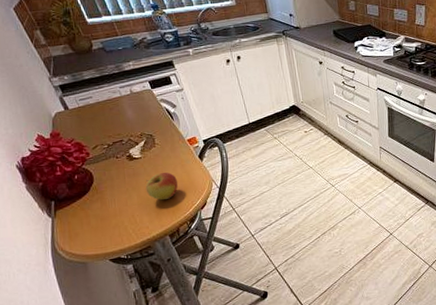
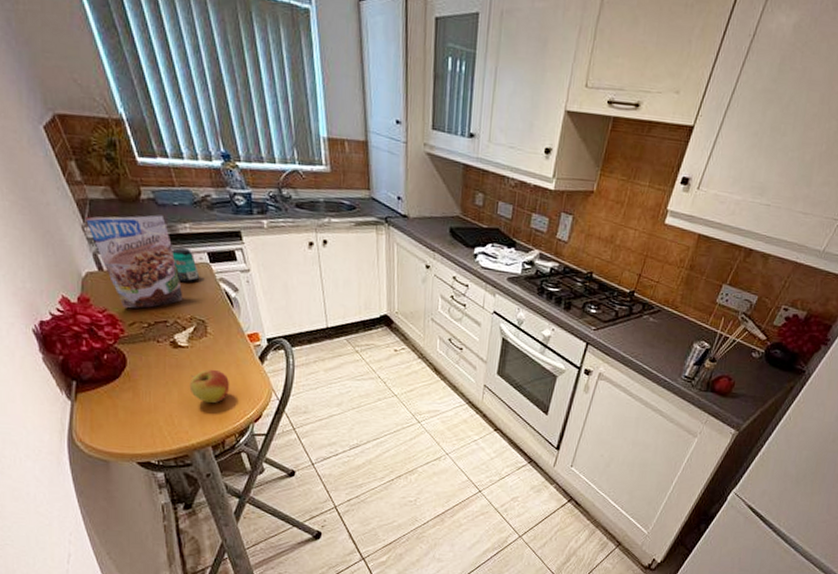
granola pouch: none [51,59,134,136] -> present [86,215,183,309]
beverage can: none [121,80,144,108] -> present [172,247,199,283]

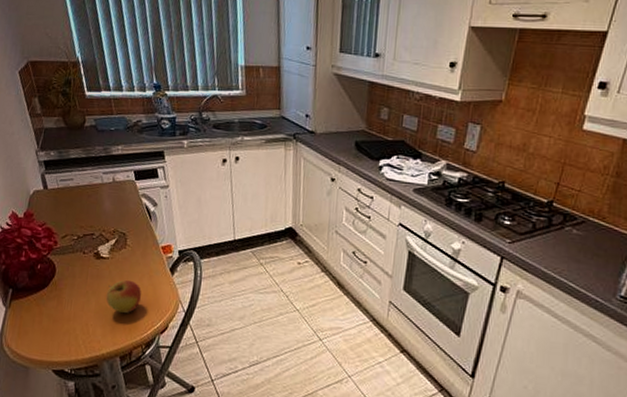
granola pouch: present [86,215,183,309] -> none [39,139,110,223]
beverage can: present [172,247,199,283] -> none [104,167,125,199]

